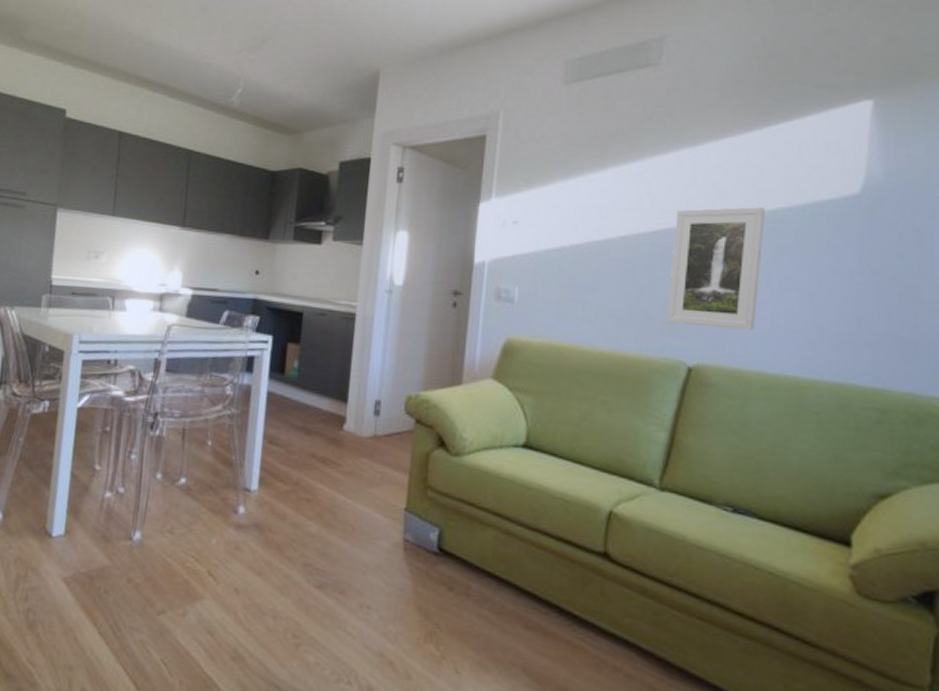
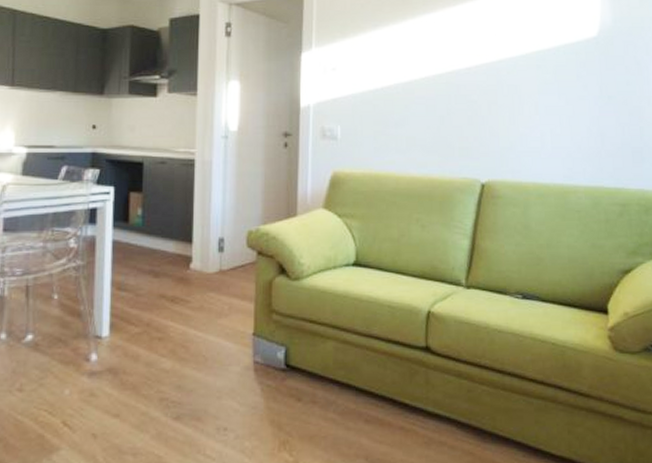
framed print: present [666,207,764,330] -> none [462,49,531,149]

